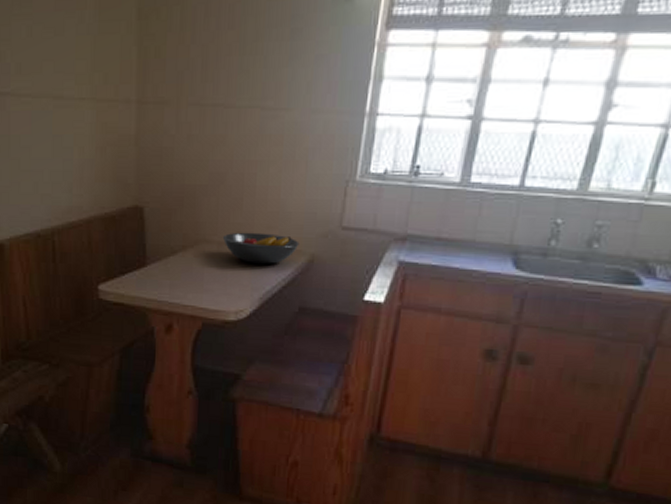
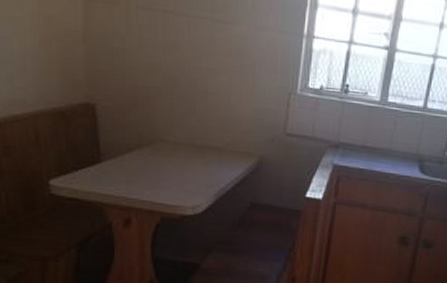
fruit bowl: present [222,232,300,264] -> none [177,133,249,164]

